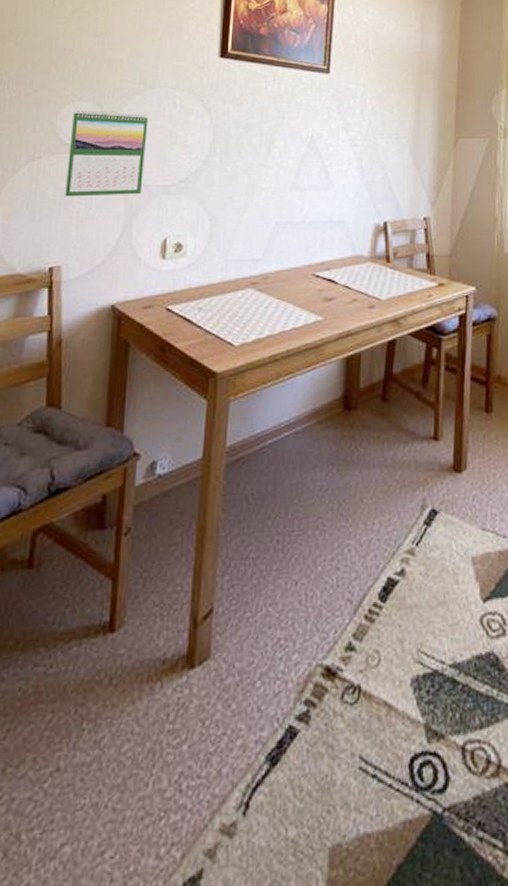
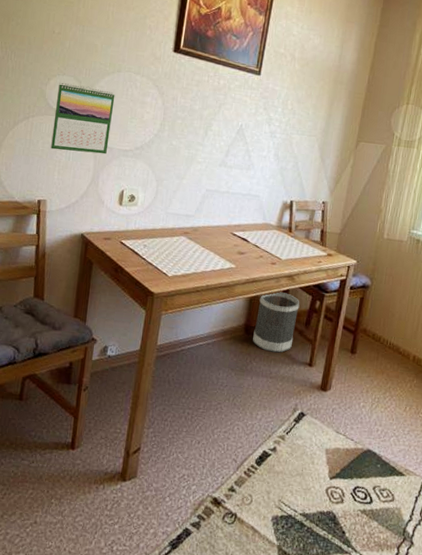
wastebasket: none [356,344,412,430] -> present [252,291,300,353]

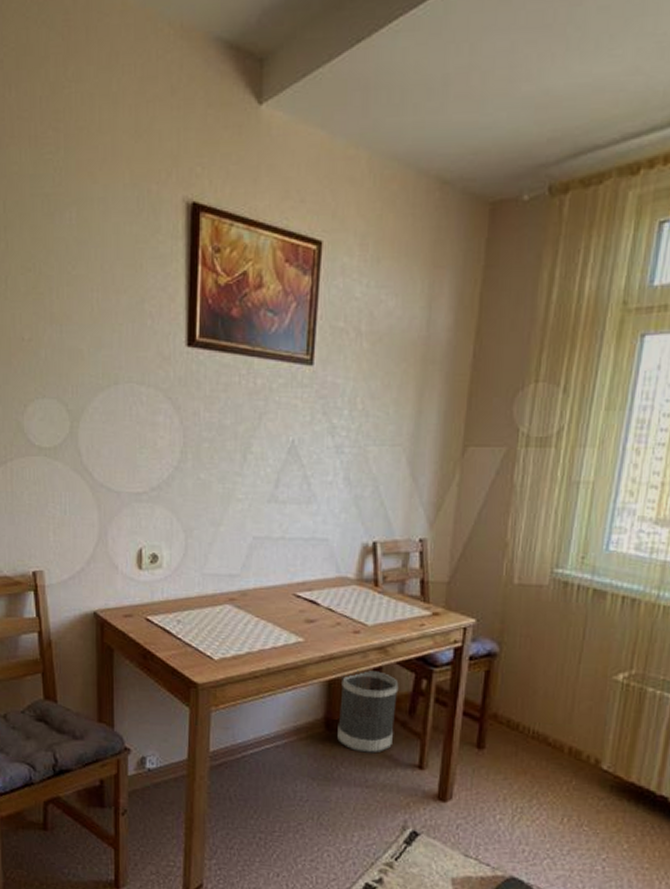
calendar: present [51,83,115,155] -> none [38,409,115,502]

